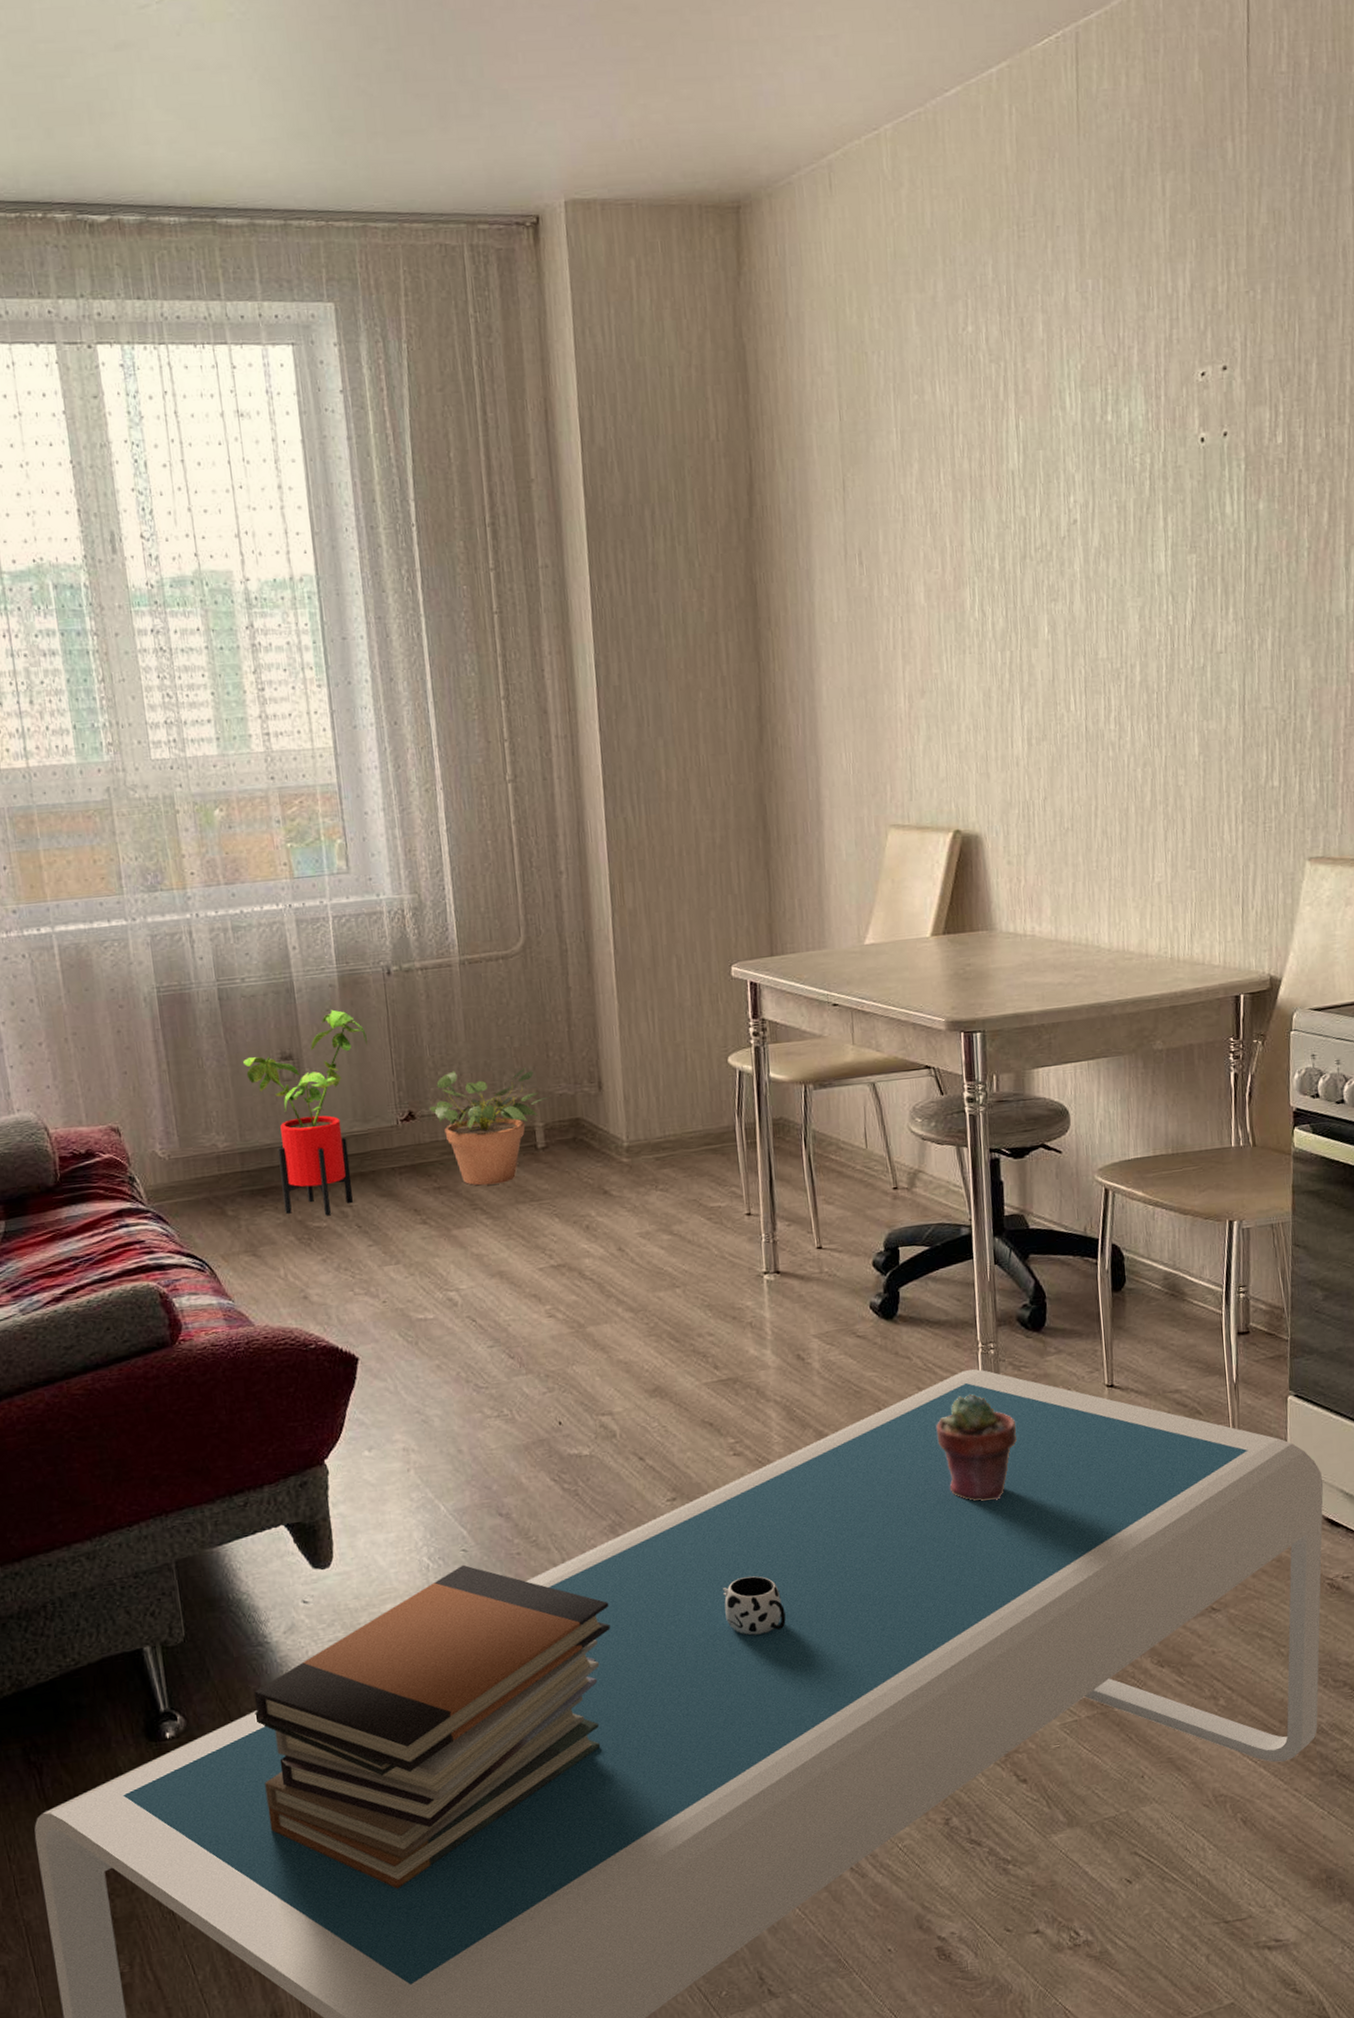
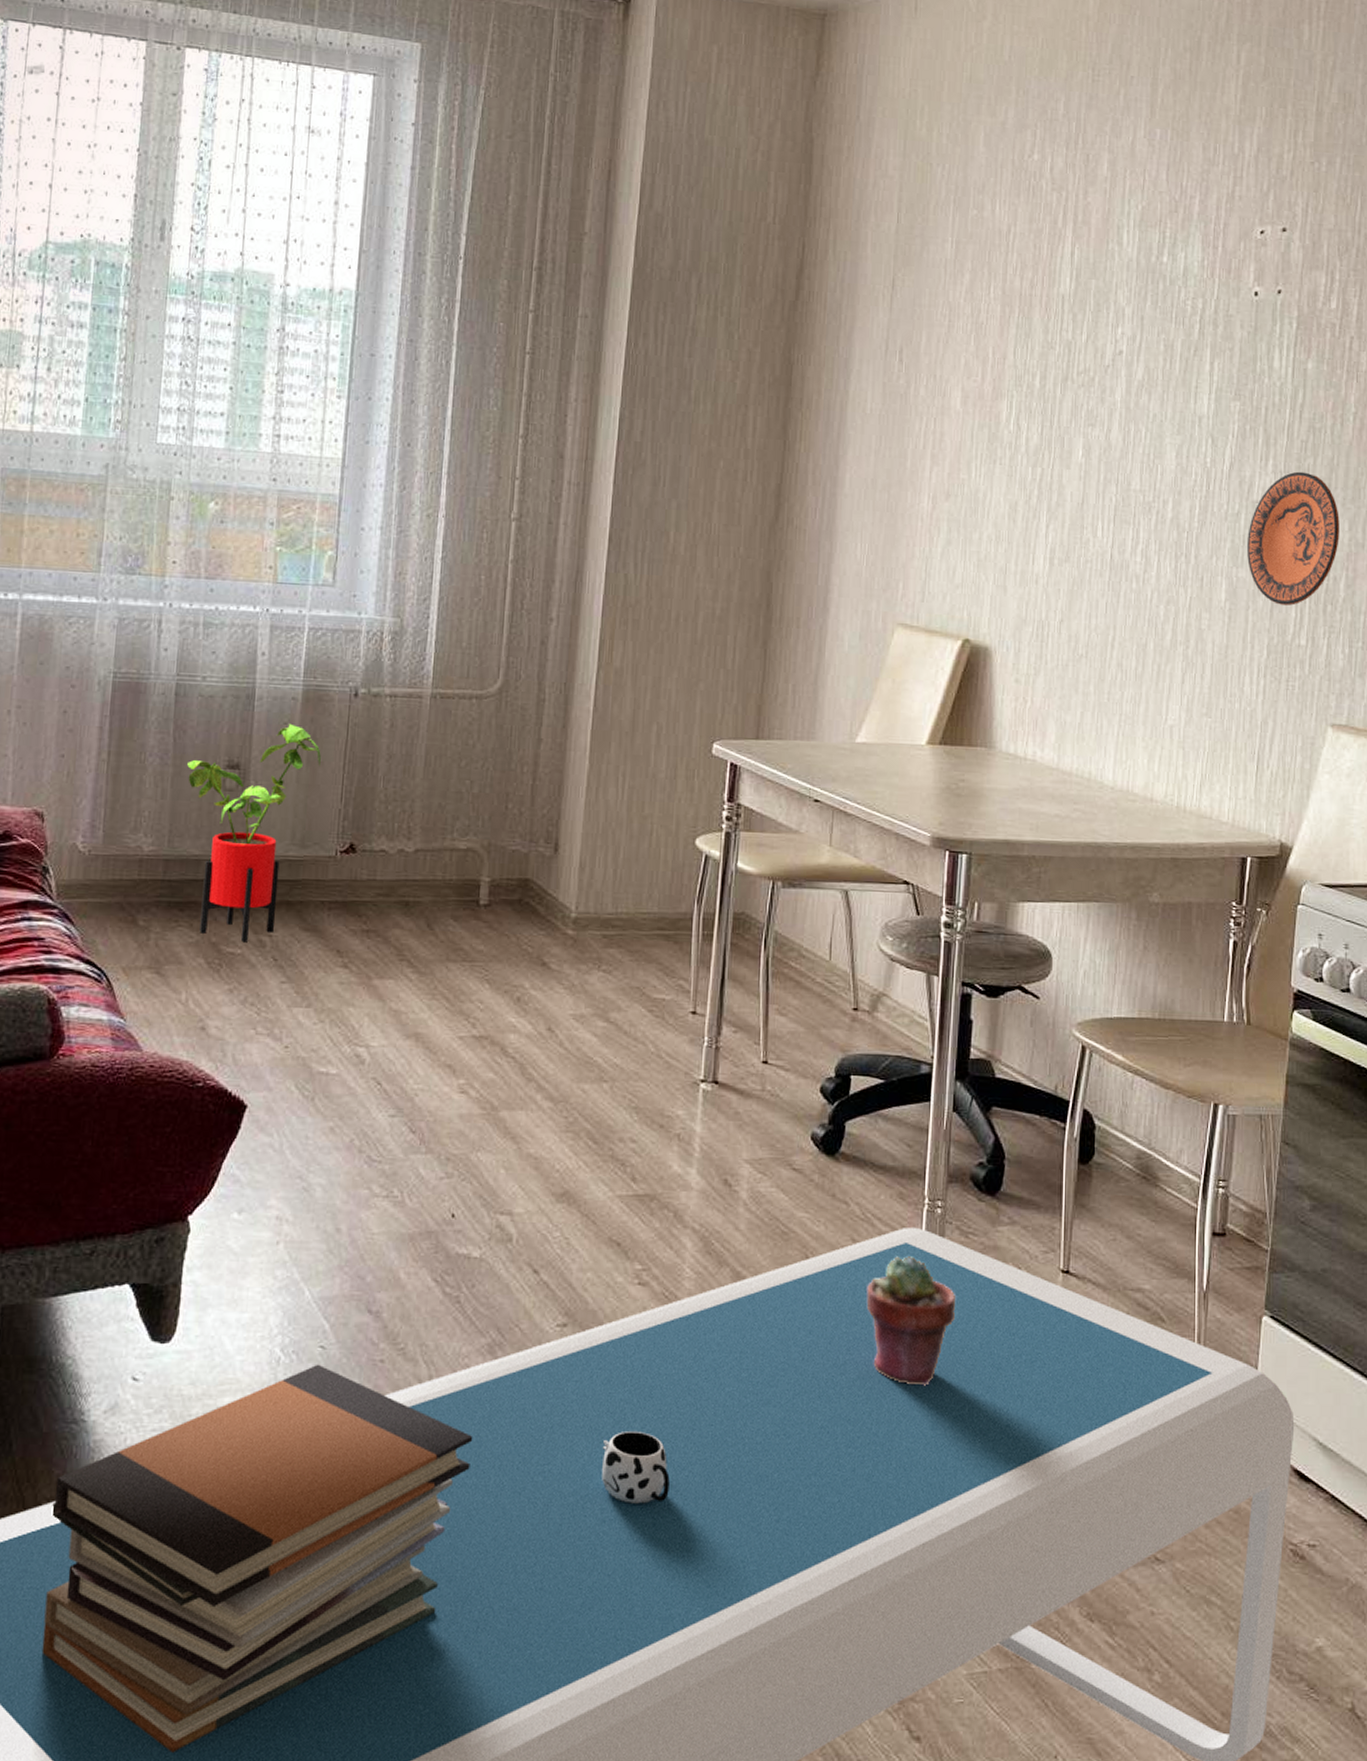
potted plant: present [429,1067,551,1186] -> none [373,808,502,937]
decorative plate: none [1214,615,1303,751] -> present [1247,471,1339,606]

